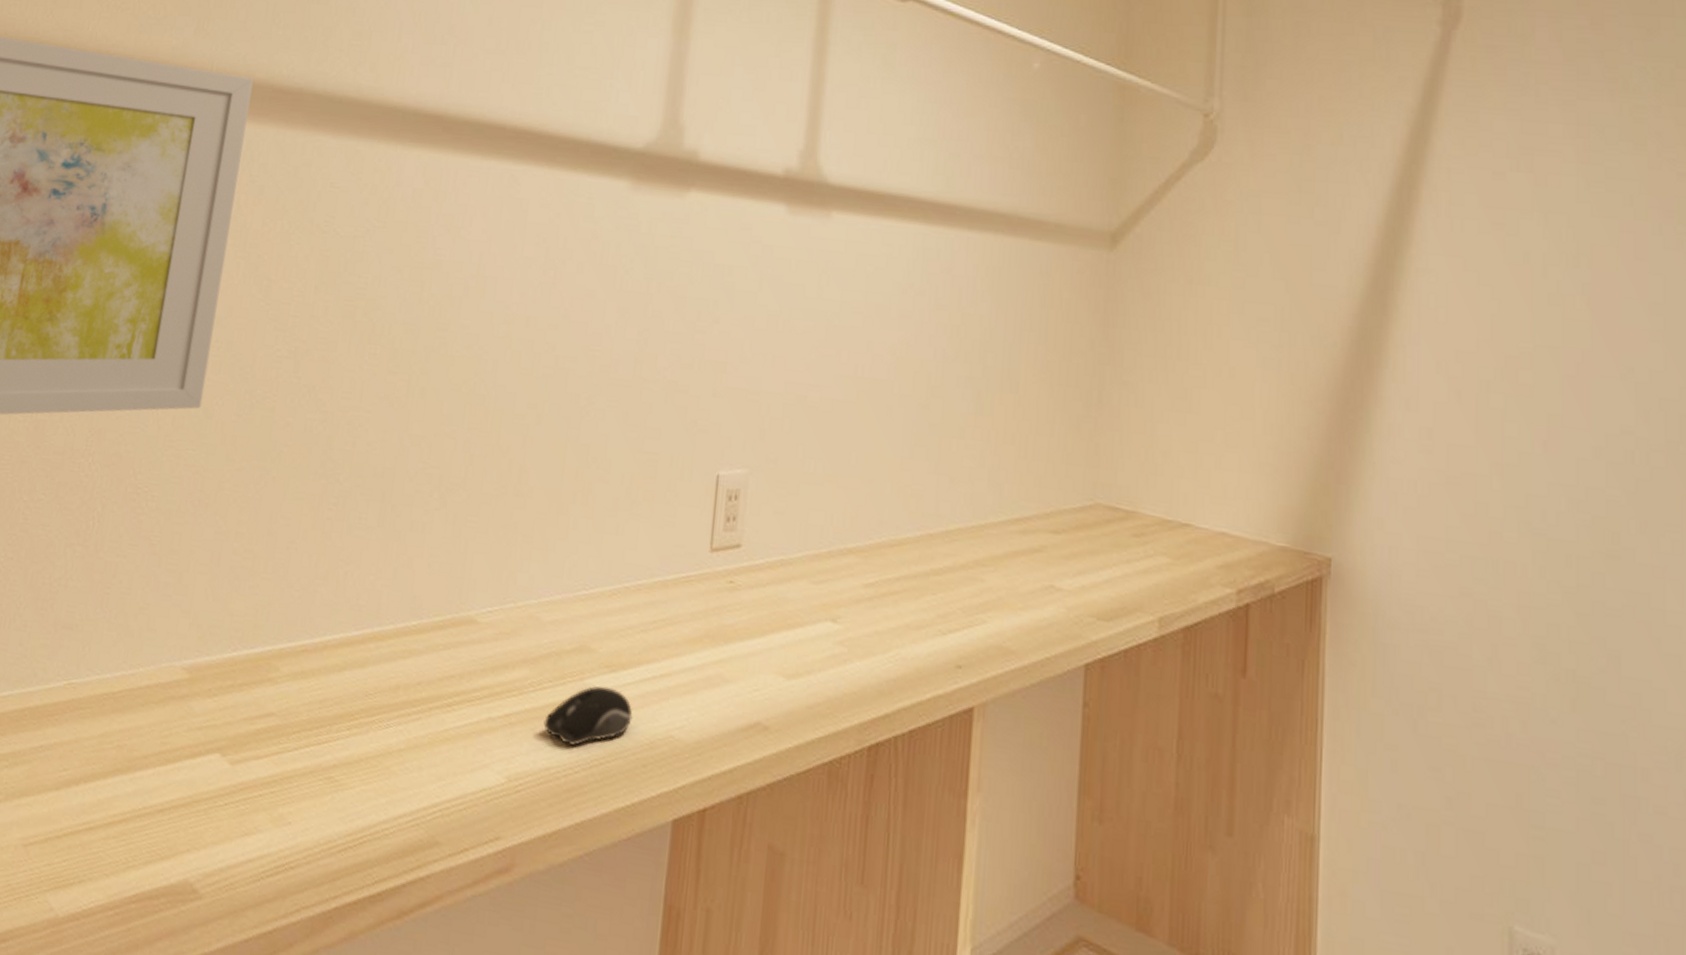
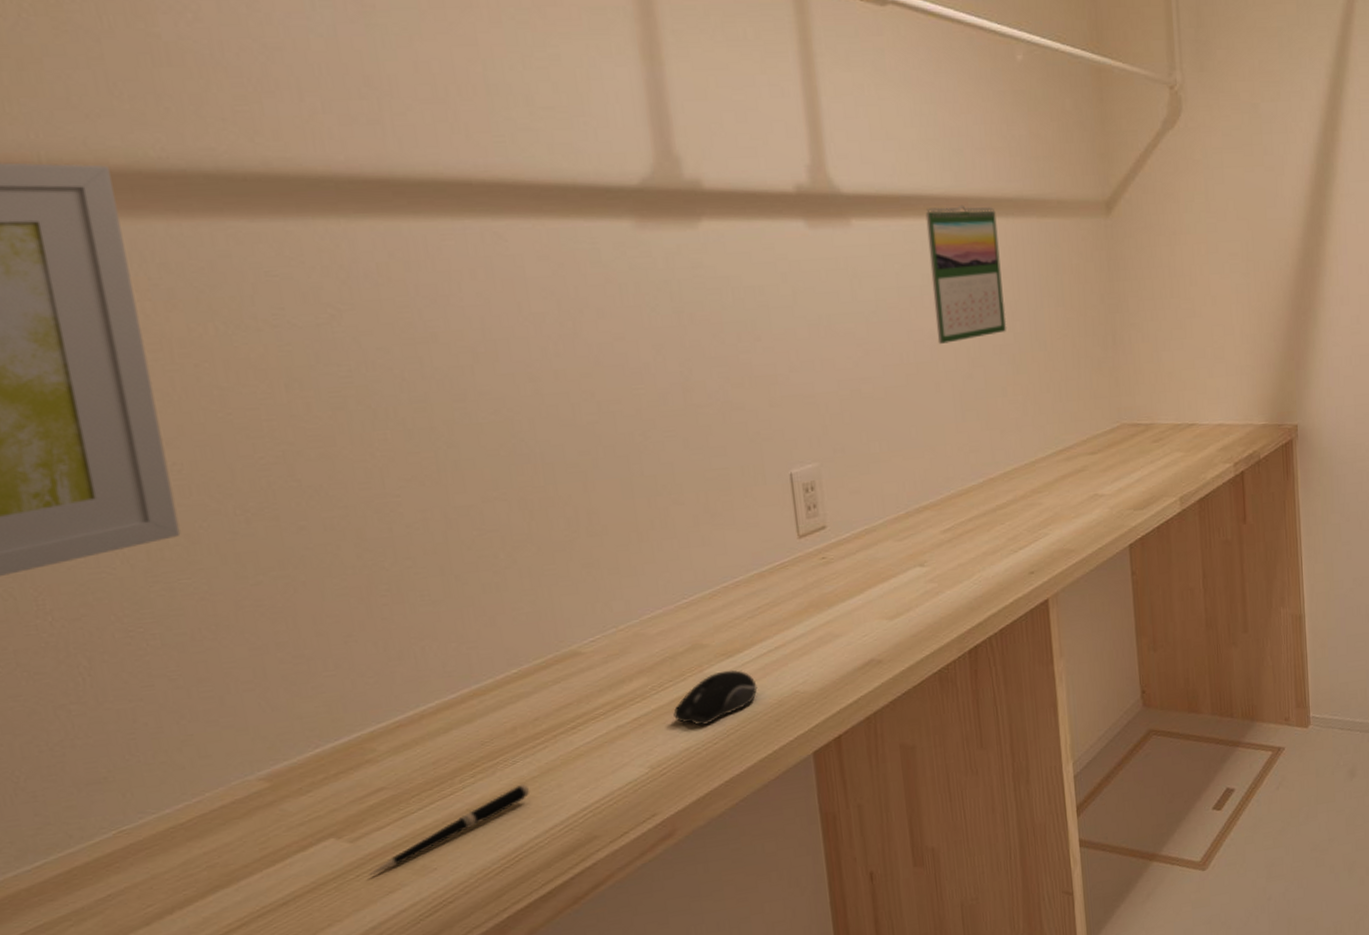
pen: none [235,753,393,809] -> present [369,783,530,875]
calendar: none [898,211,985,364] -> present [925,205,1006,344]

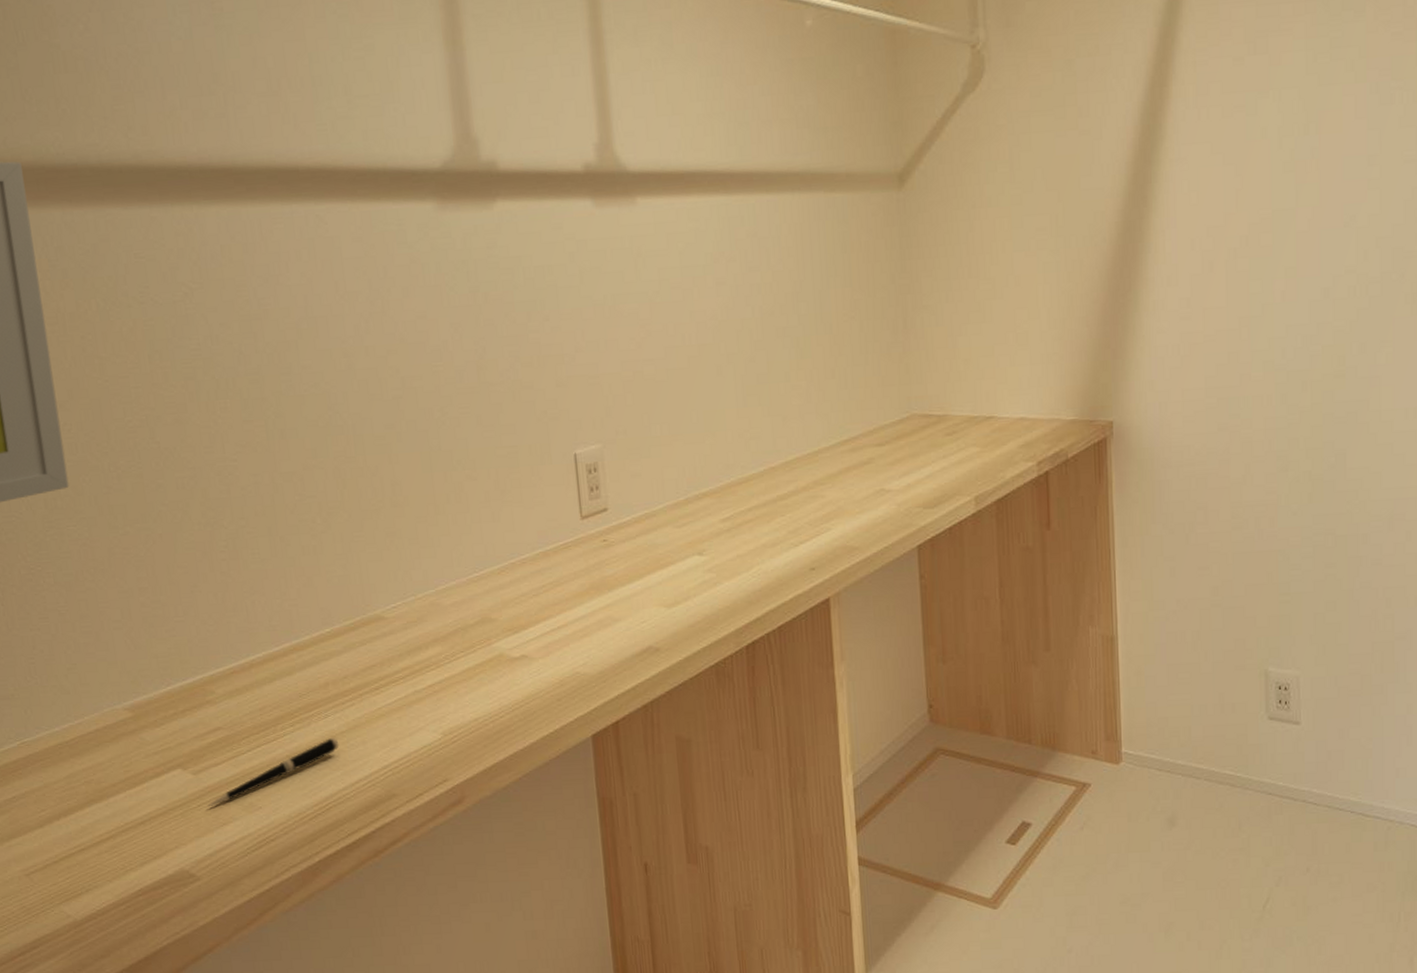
computer mouse: present [673,670,758,725] -> none [464,645,541,698]
calendar: present [925,205,1006,344] -> none [709,180,790,325]

